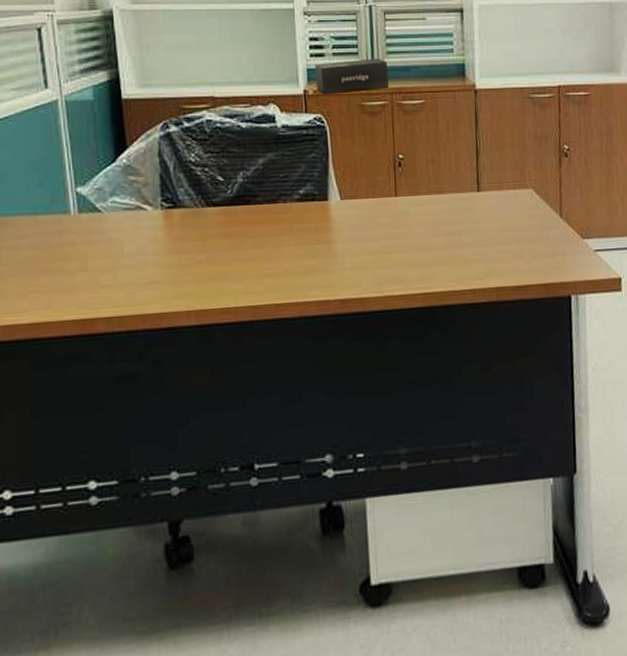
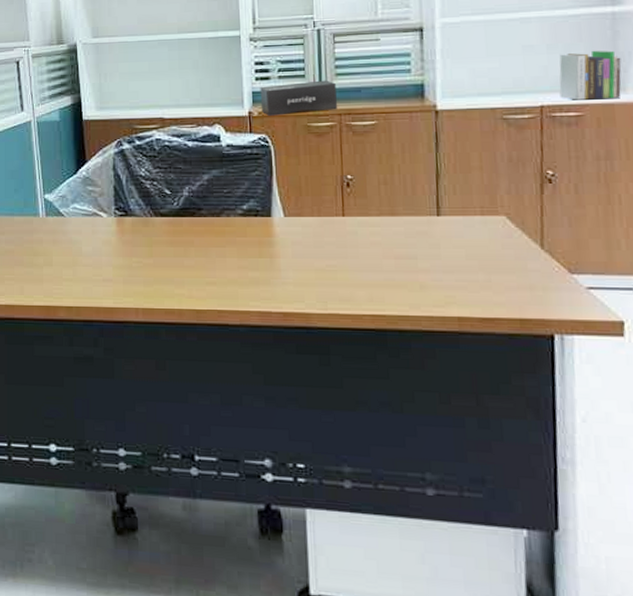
books: none [572,36,617,81] -> present [559,50,622,100]

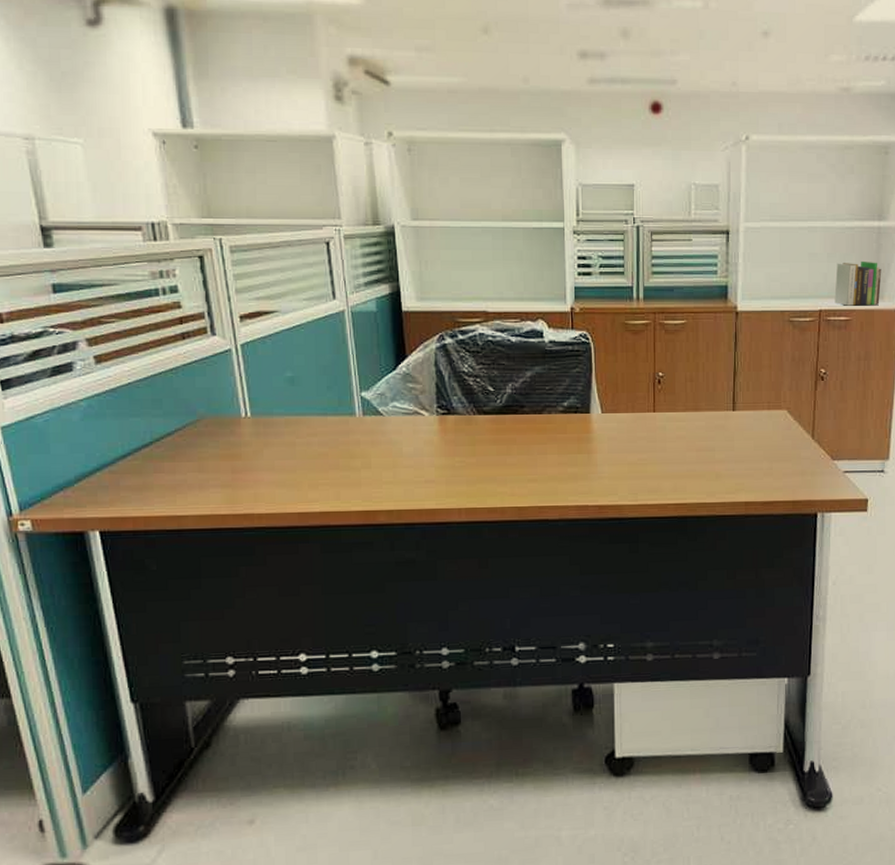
box: present [260,80,337,117] -> none [582,278,652,313]

